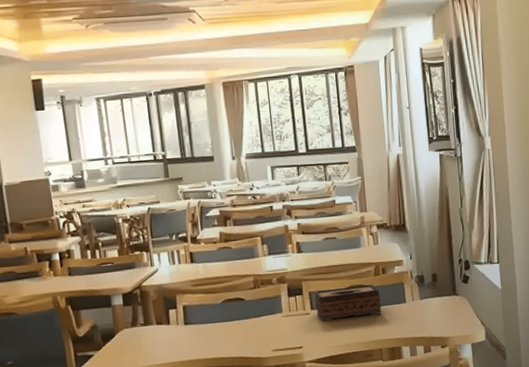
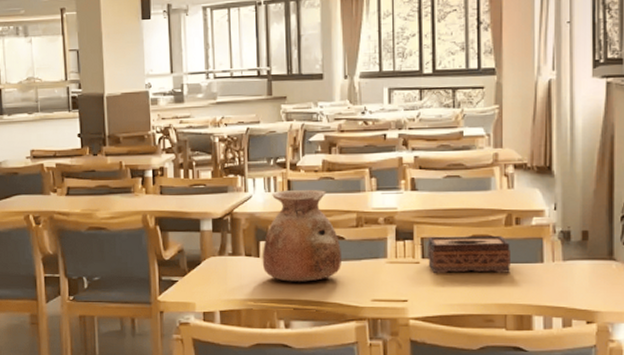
vase: none [172,259,244,344] -> present [262,189,341,282]

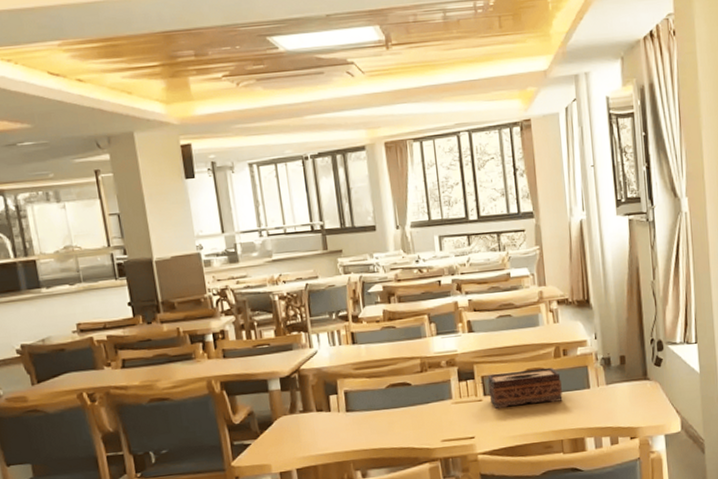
vase: present [262,189,341,282] -> none [333,339,411,433]

